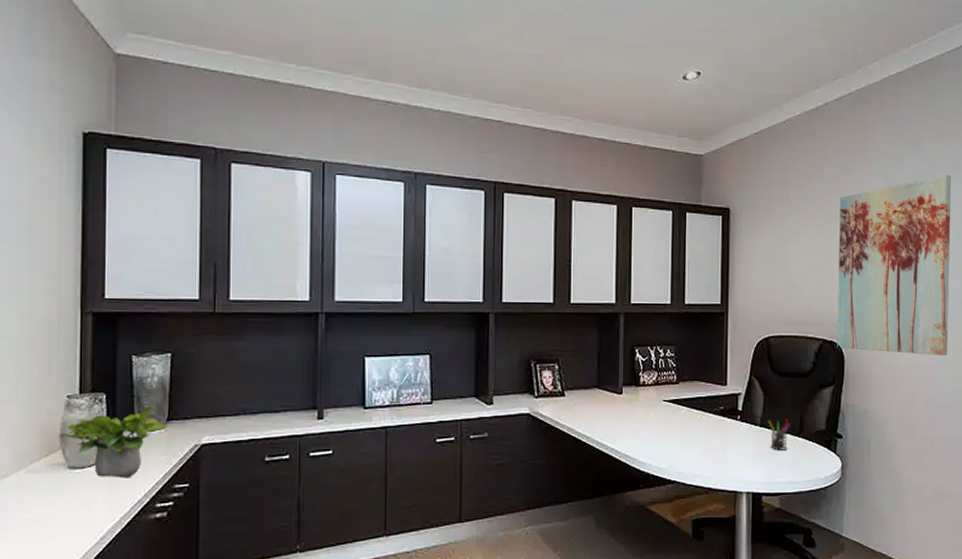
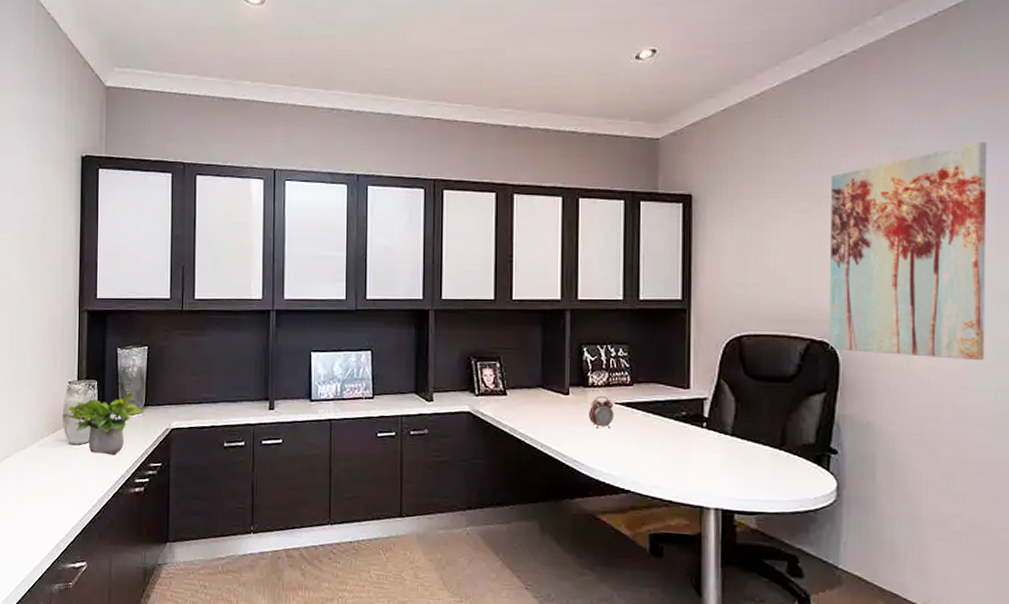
alarm clock: none [640,394,662,425] -> present [589,395,614,428]
pen holder: present [768,418,792,450] -> none [741,428,771,464]

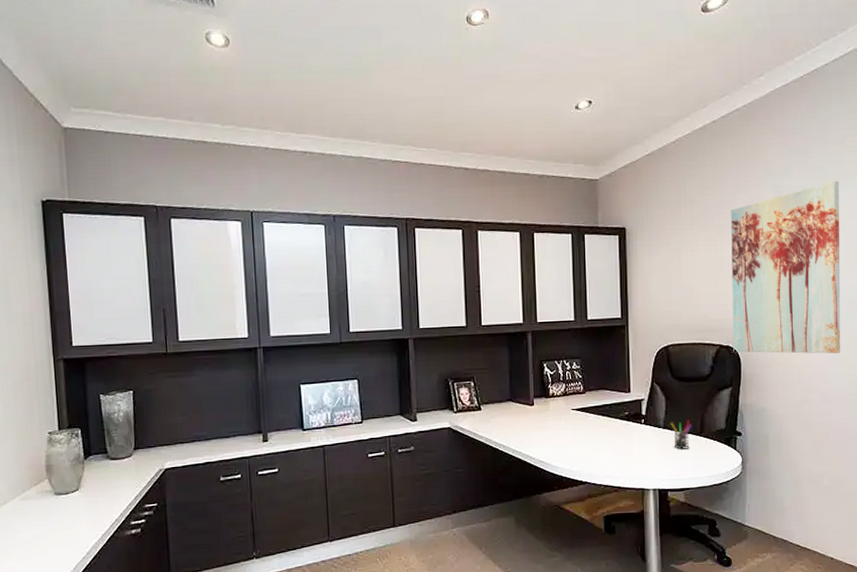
potted plant: present [63,392,145,455] -> none [45,437,135,501]
alarm clock: present [589,395,614,428] -> none [551,403,571,432]
pen holder: none [741,428,771,464] -> present [671,420,693,450]

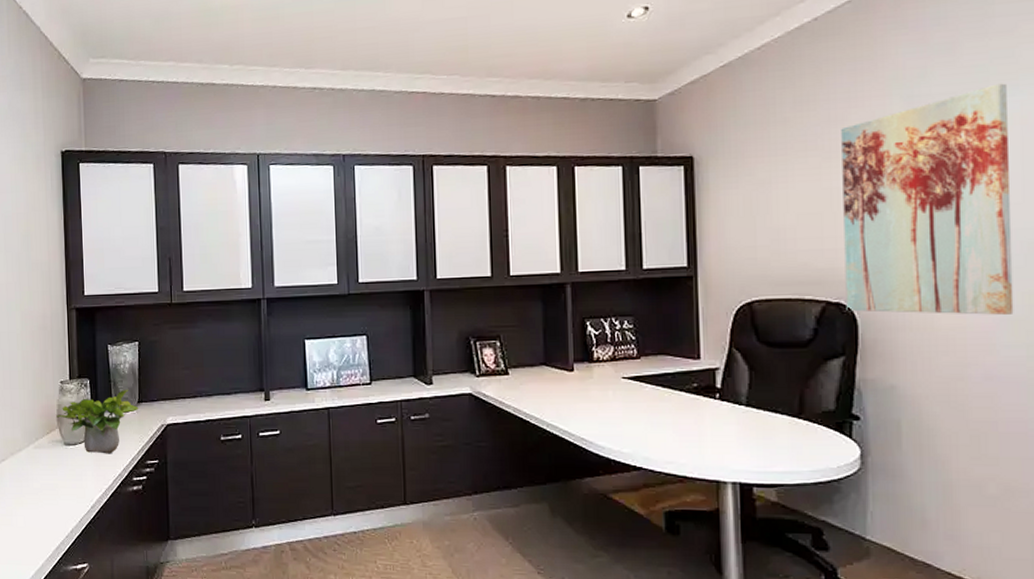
potted plant: none [45,437,135,501] -> present [56,389,139,454]
pen holder: present [671,420,693,450] -> none [756,397,788,434]

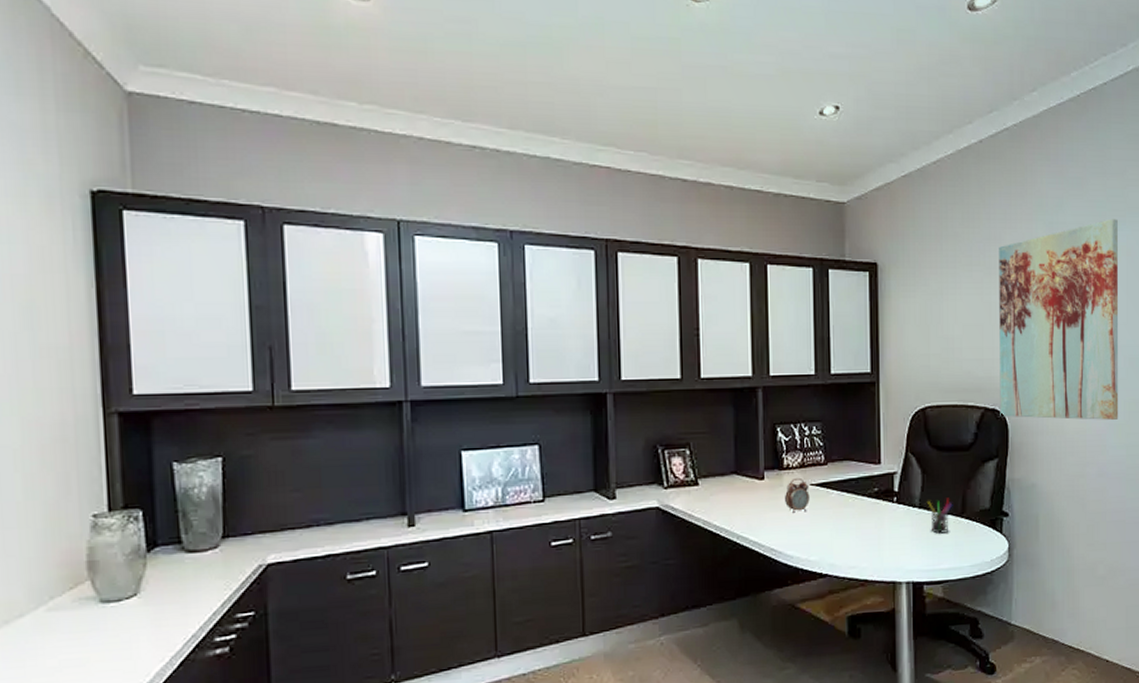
potted plant: present [56,389,139,454] -> none [86,520,224,610]
alarm clock: none [595,370,622,405] -> present [785,477,810,513]
pen holder: none [756,397,788,434] -> present [928,498,953,534]

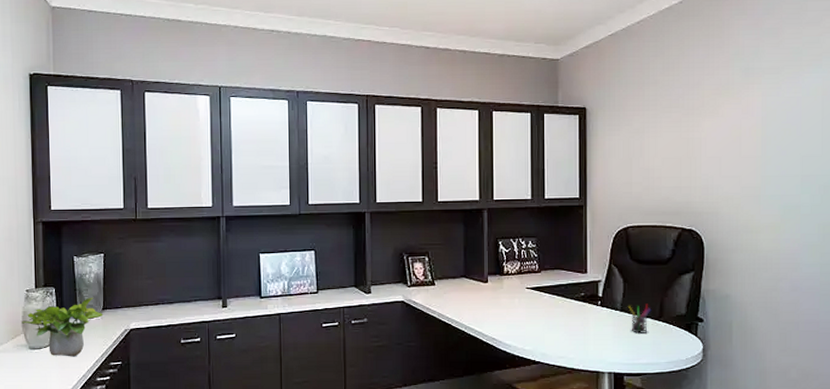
potted plant: none [86,520,224,610] -> present [22,297,104,357]
alarm clock: present [785,477,810,513] -> none [505,282,525,310]
wall art: present [999,218,1119,420] -> none [696,63,814,241]

